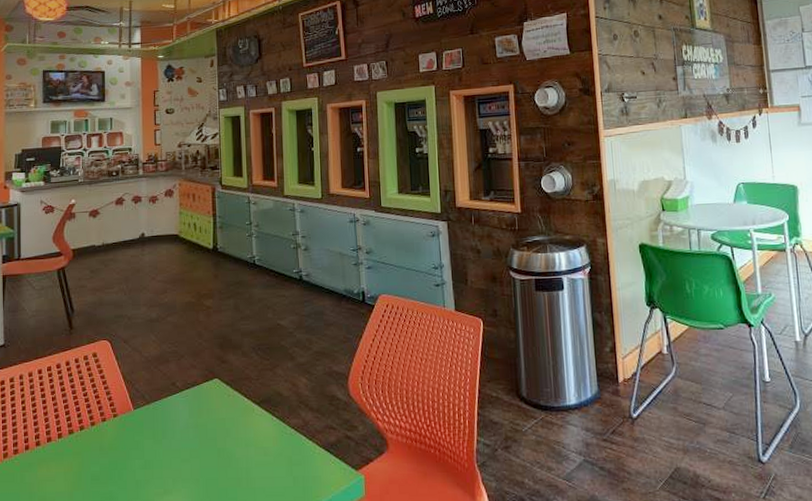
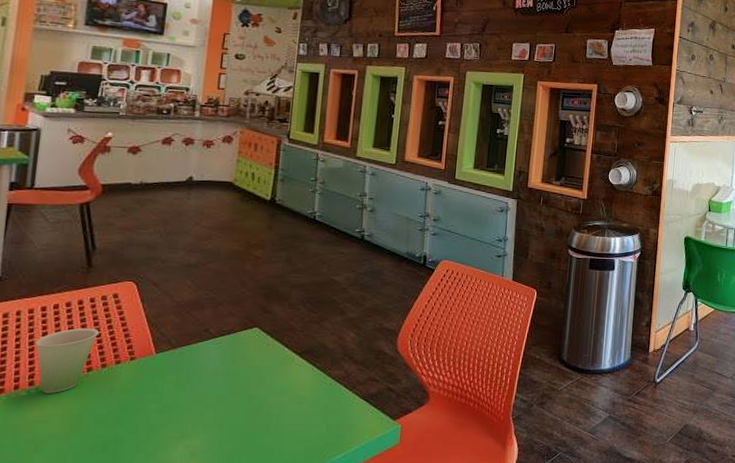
cup: none [36,387,86,452] -> present [35,327,100,393]

